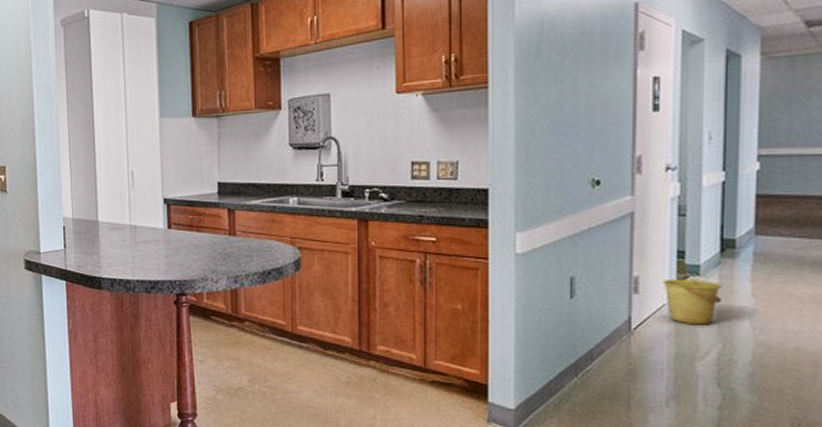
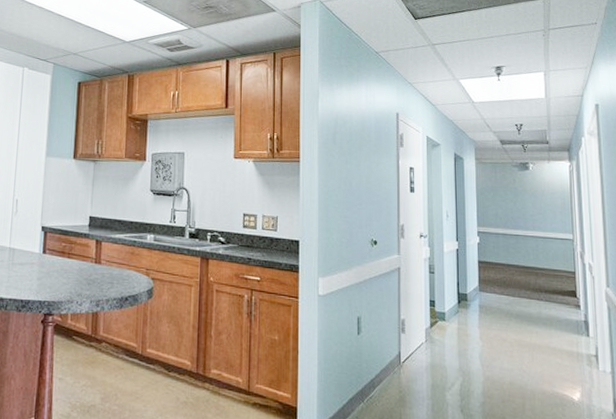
bucket: present [661,278,722,325] -> none [420,322,461,362]

